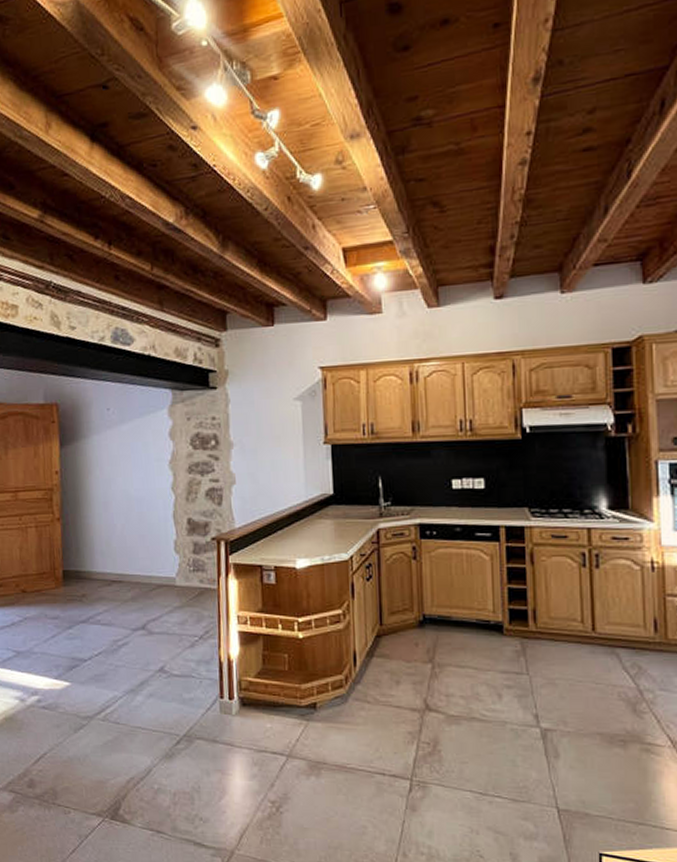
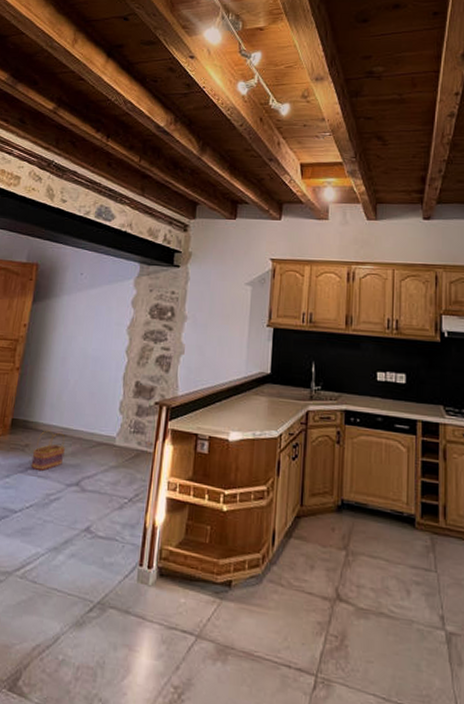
basket: none [91,578,125,618] -> present [31,430,65,471]

